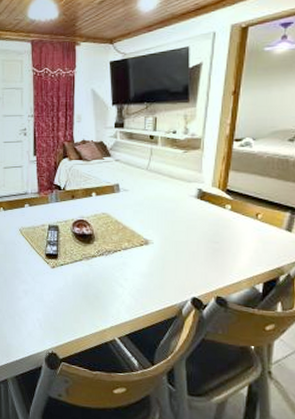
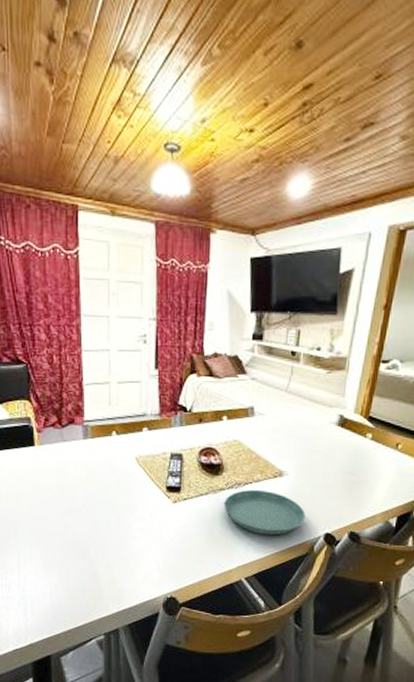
saucer: none [96,256,172,299] -> present [224,489,306,536]

